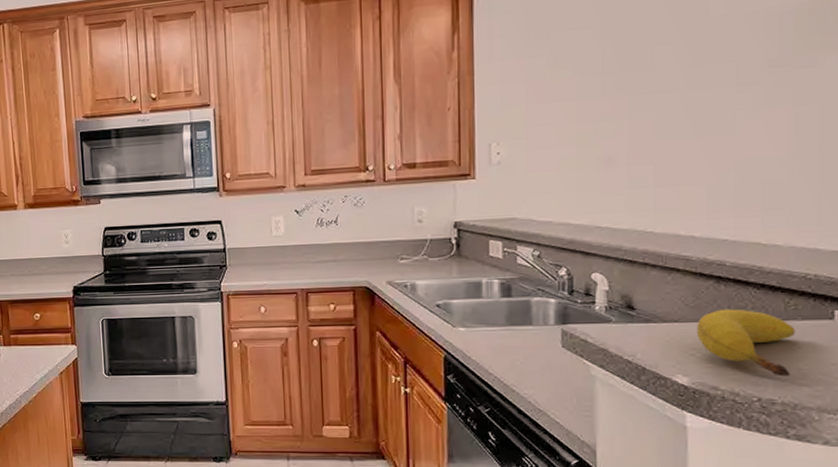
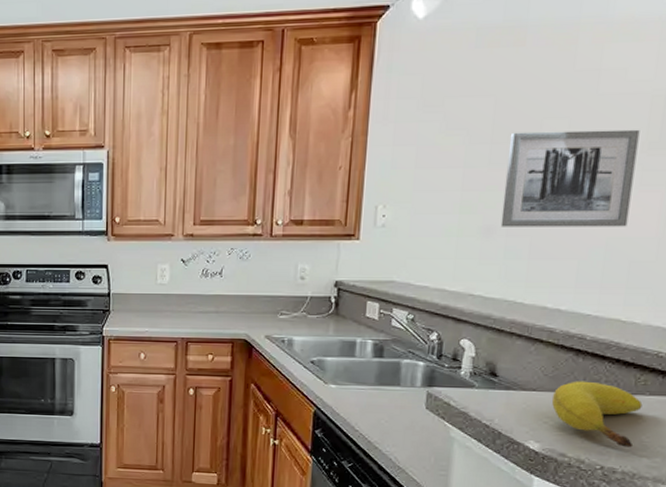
wall art: none [621,48,757,157] -> present [500,129,640,227]

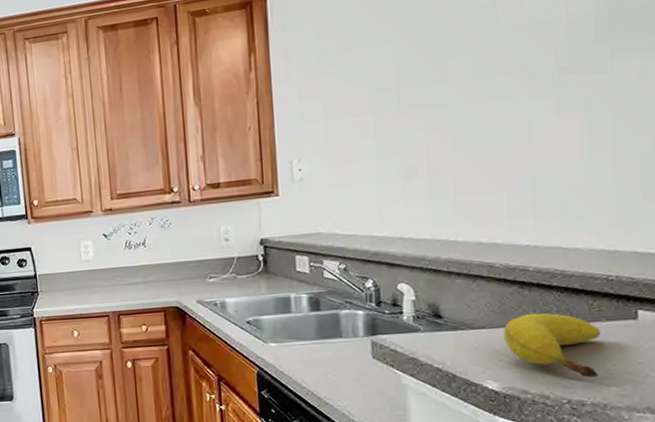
wall art: present [500,129,640,227] -> none [415,57,551,168]

